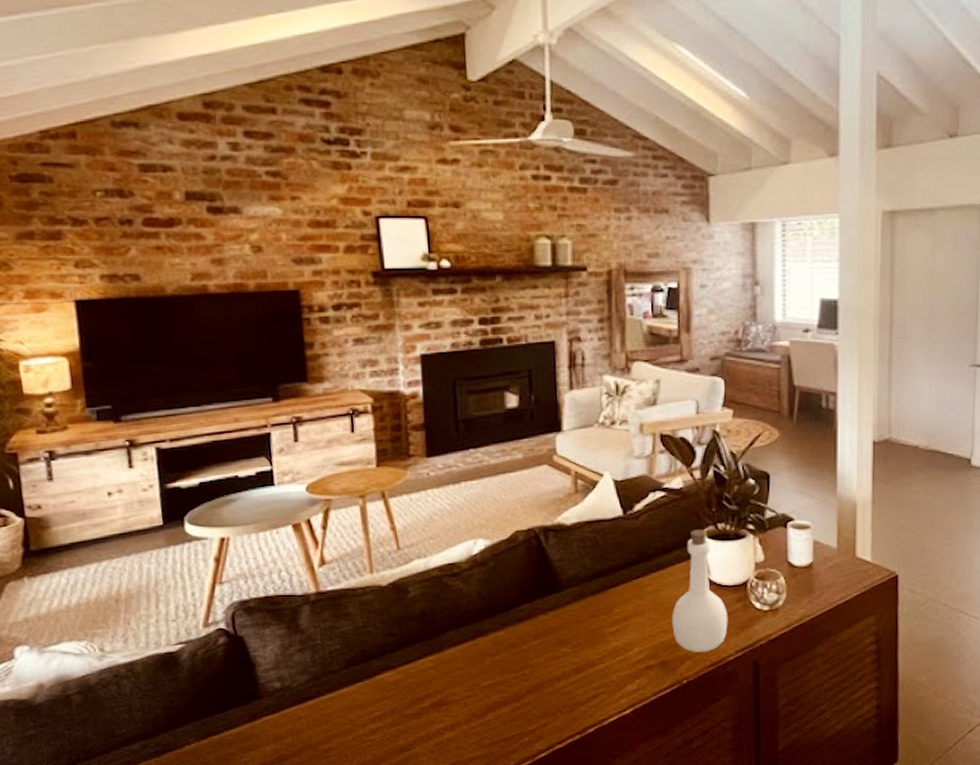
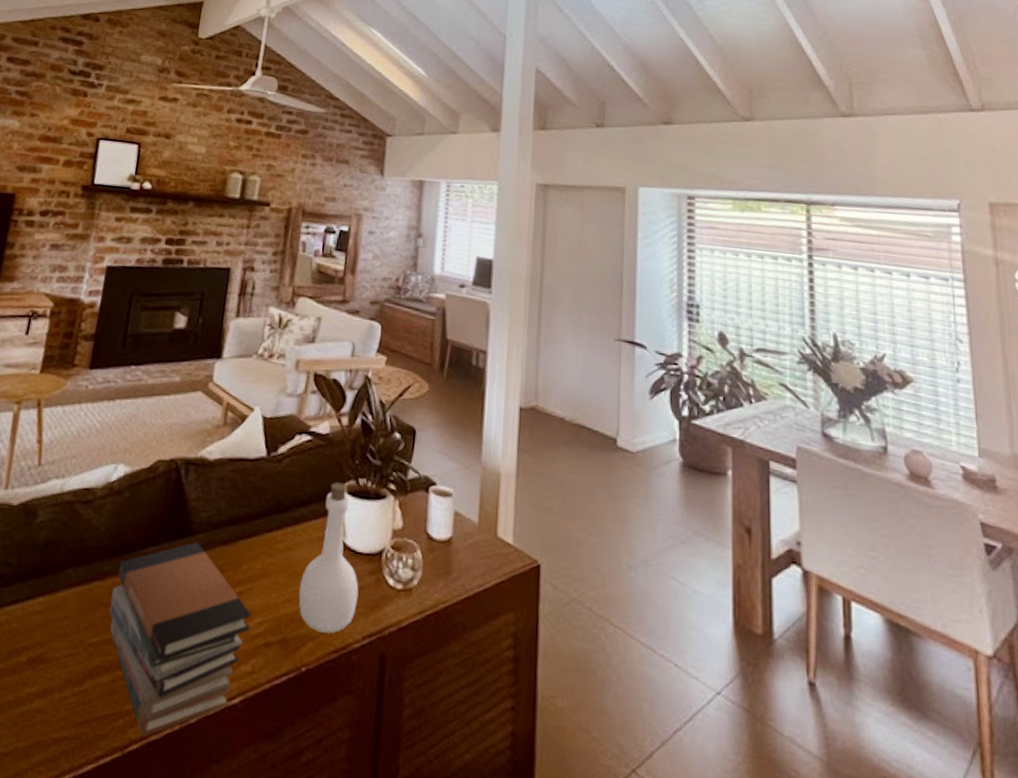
book stack: none [495,595,630,749] -> present [110,541,251,739]

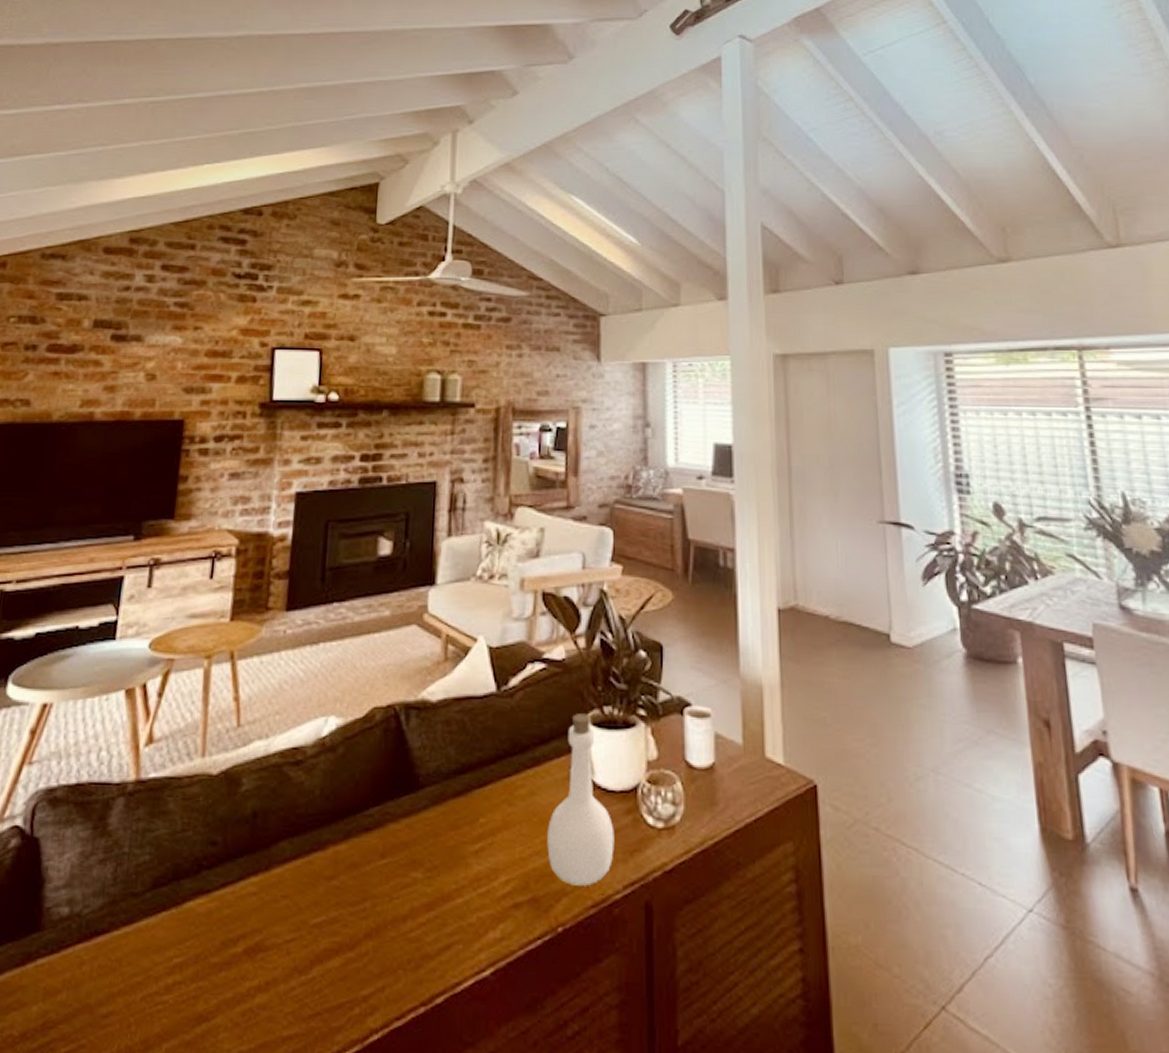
book stack: present [110,541,251,739] -> none [333,796,495,1027]

